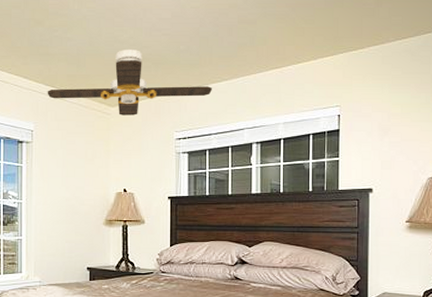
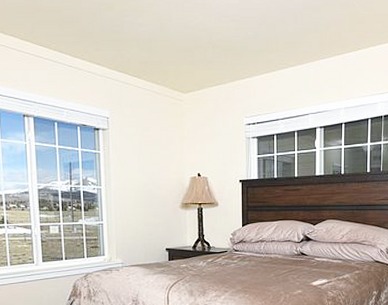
ceiling fan: present [47,50,212,116] -> none [120,36,279,102]

